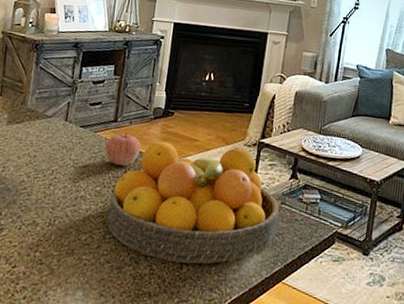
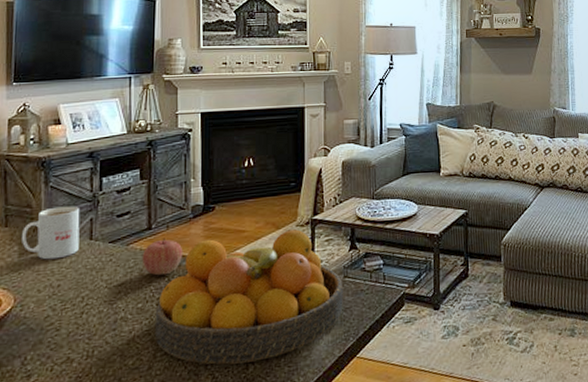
mug: none [11,86,61,133] -> present [22,206,80,260]

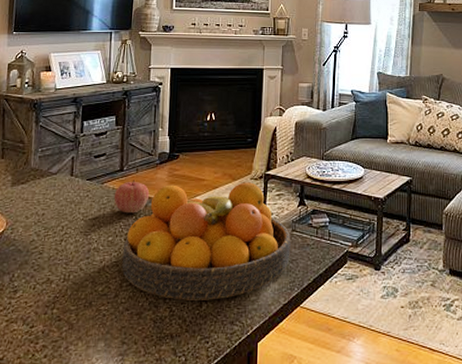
mug: present [22,206,80,260] -> none [15,144,64,191]

